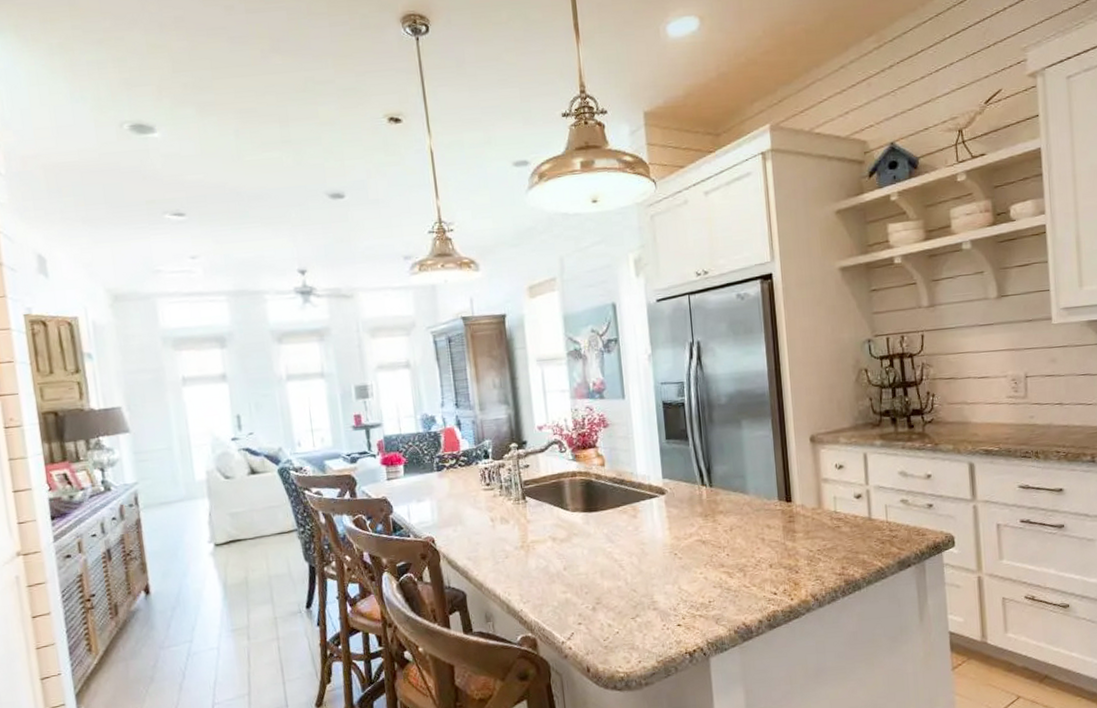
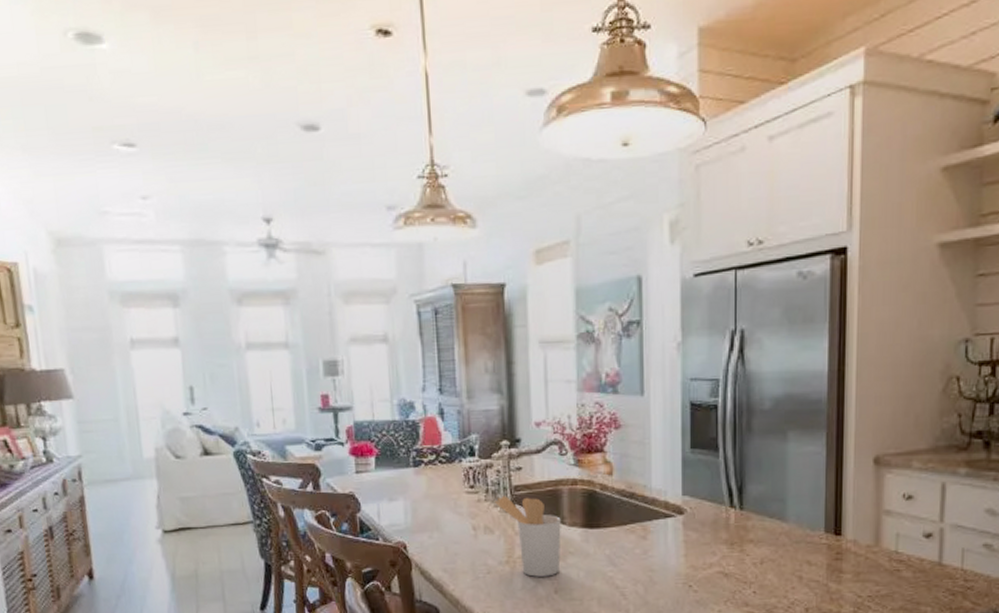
utensil holder: none [508,489,567,558] -> present [495,496,561,577]

